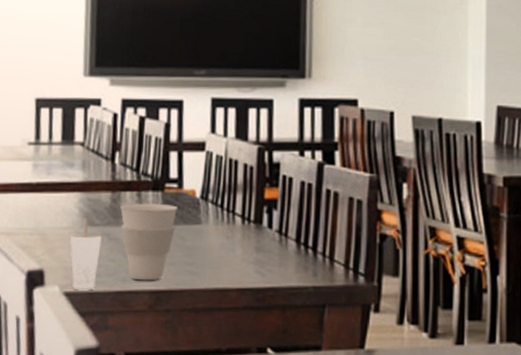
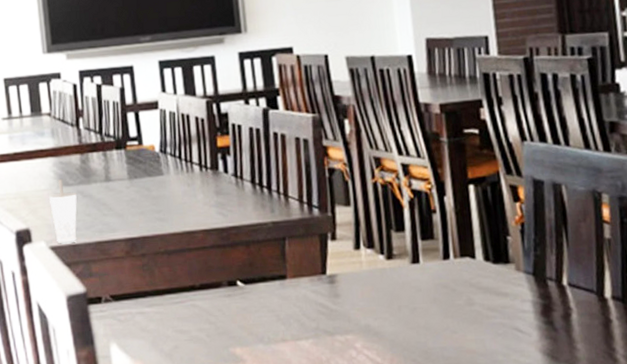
cup: present [119,203,178,281] -> none [88,160,141,231]

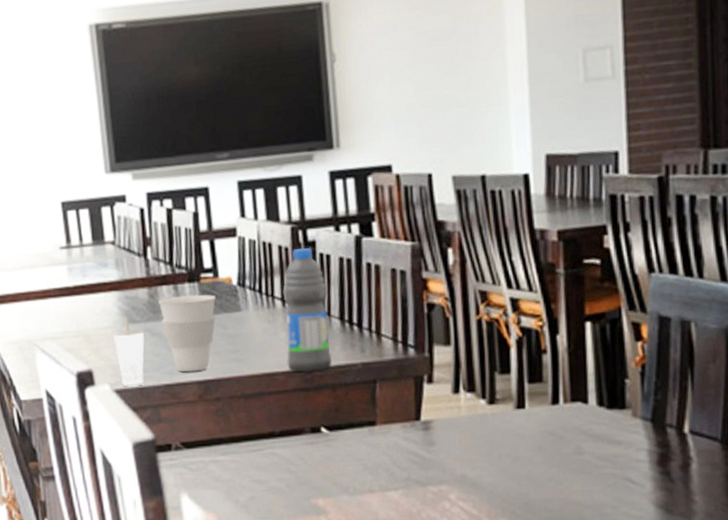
cup: none [88,160,141,231] -> present [157,294,216,372]
water bottle: none [200,118,246,232] -> present [282,247,333,374]

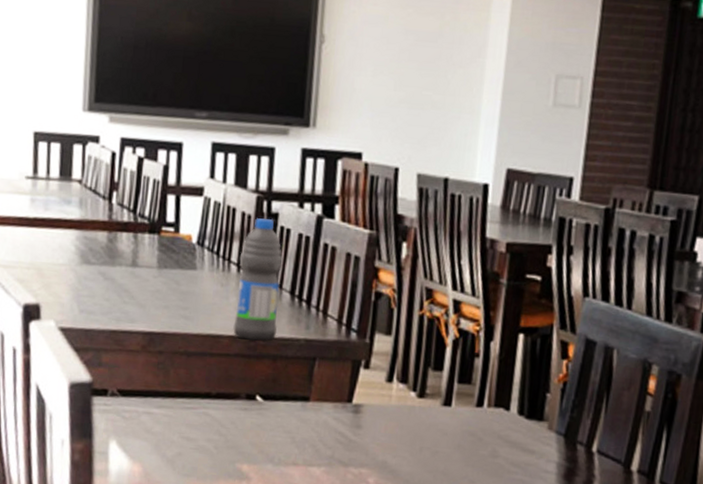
cup: present [112,314,145,387] -> none [65,254,99,328]
cup: present [157,294,216,372] -> none [115,244,174,322]

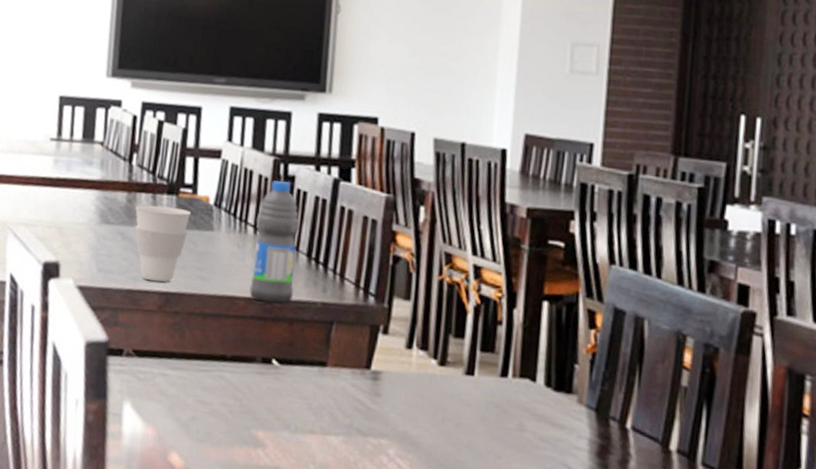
cup: none [115,244,174,322] -> present [134,205,192,282]

